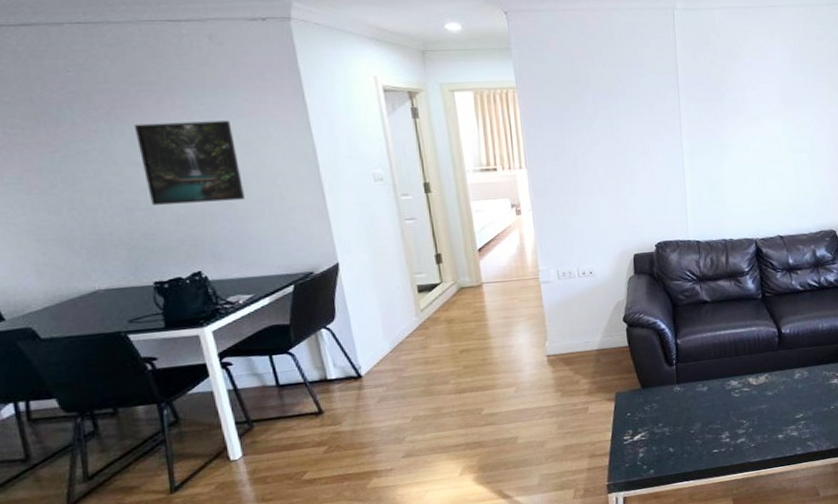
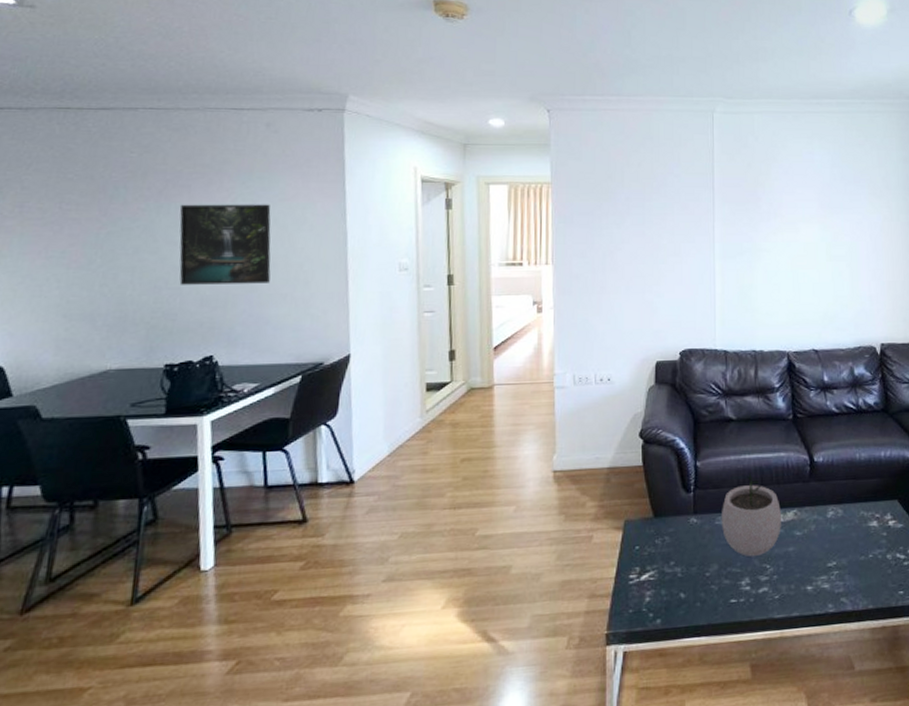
plant pot: none [701,346,755,415] -> present [721,473,782,557]

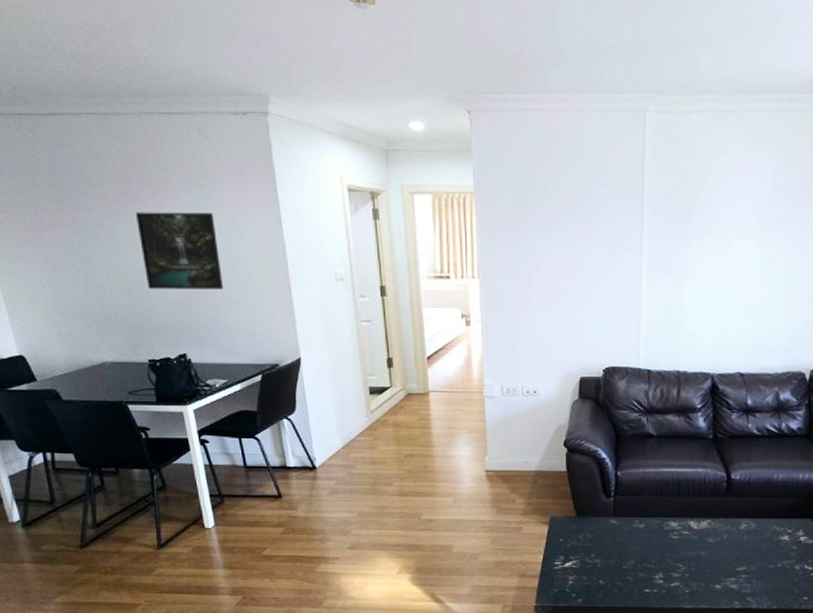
plant pot: present [721,473,782,557] -> none [638,484,697,557]

